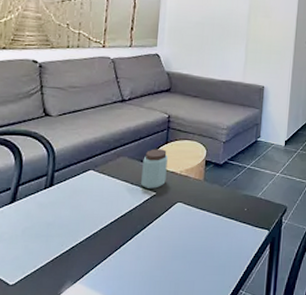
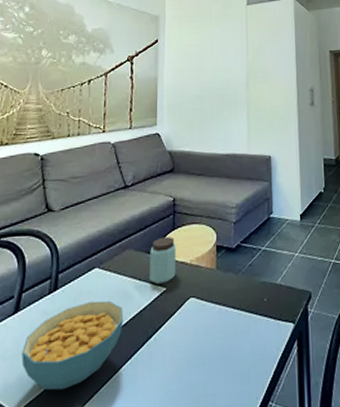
cereal bowl: none [18,198,115,269] -> present [21,300,124,391]

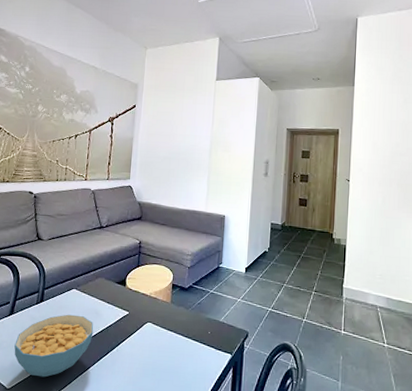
peanut butter: present [150,237,176,284] -> none [116,271,139,308]

